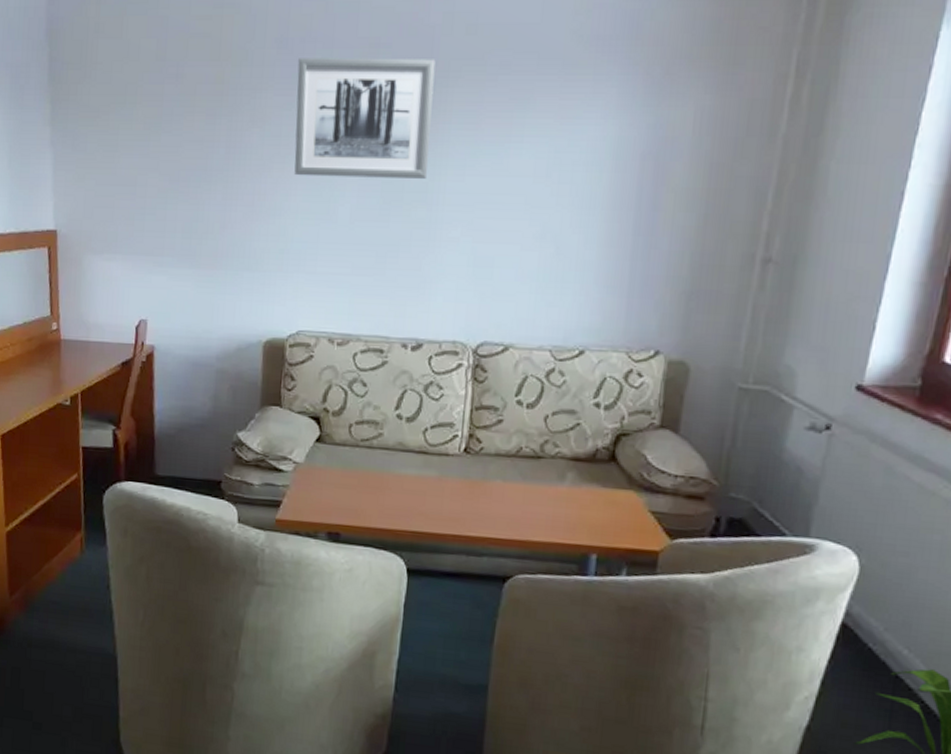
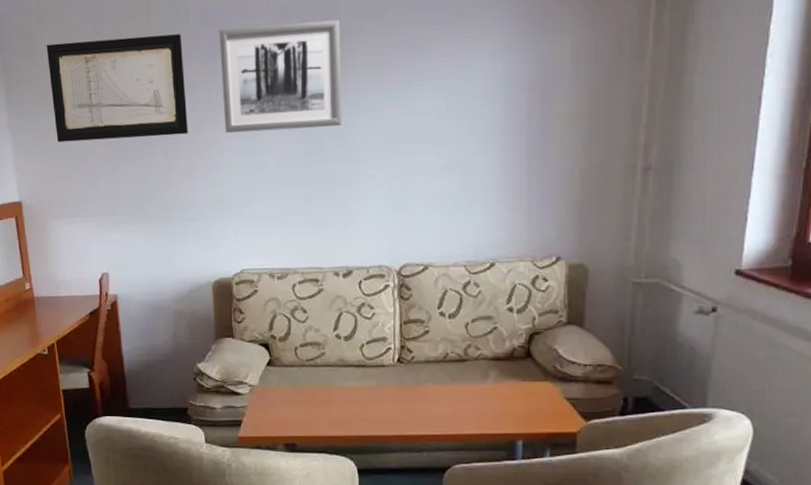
wall art: none [101,56,256,172] -> present [46,34,188,143]

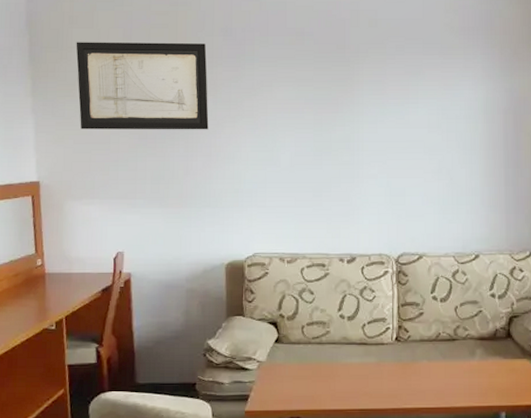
wall art: present [219,19,343,134] -> none [241,43,349,132]

